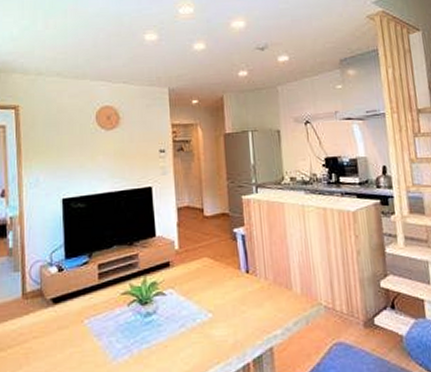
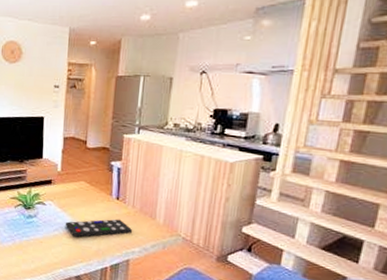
remote control: none [192,297,271,330] -> present [65,219,133,237]

